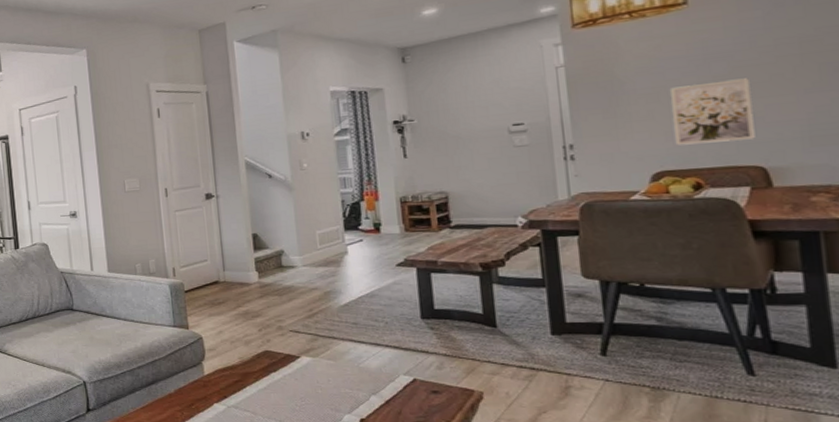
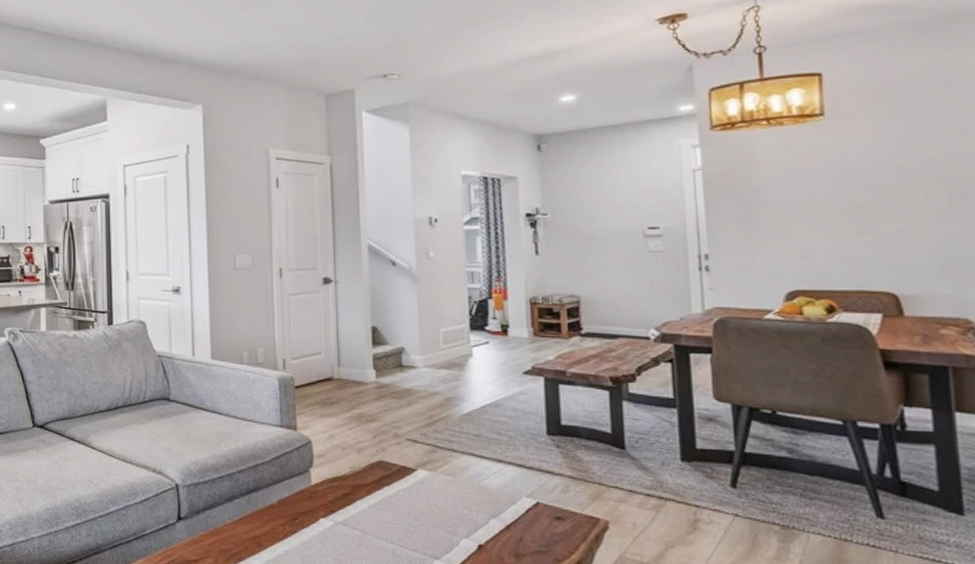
wall art: present [671,78,755,146] -> none [806,198,888,264]

